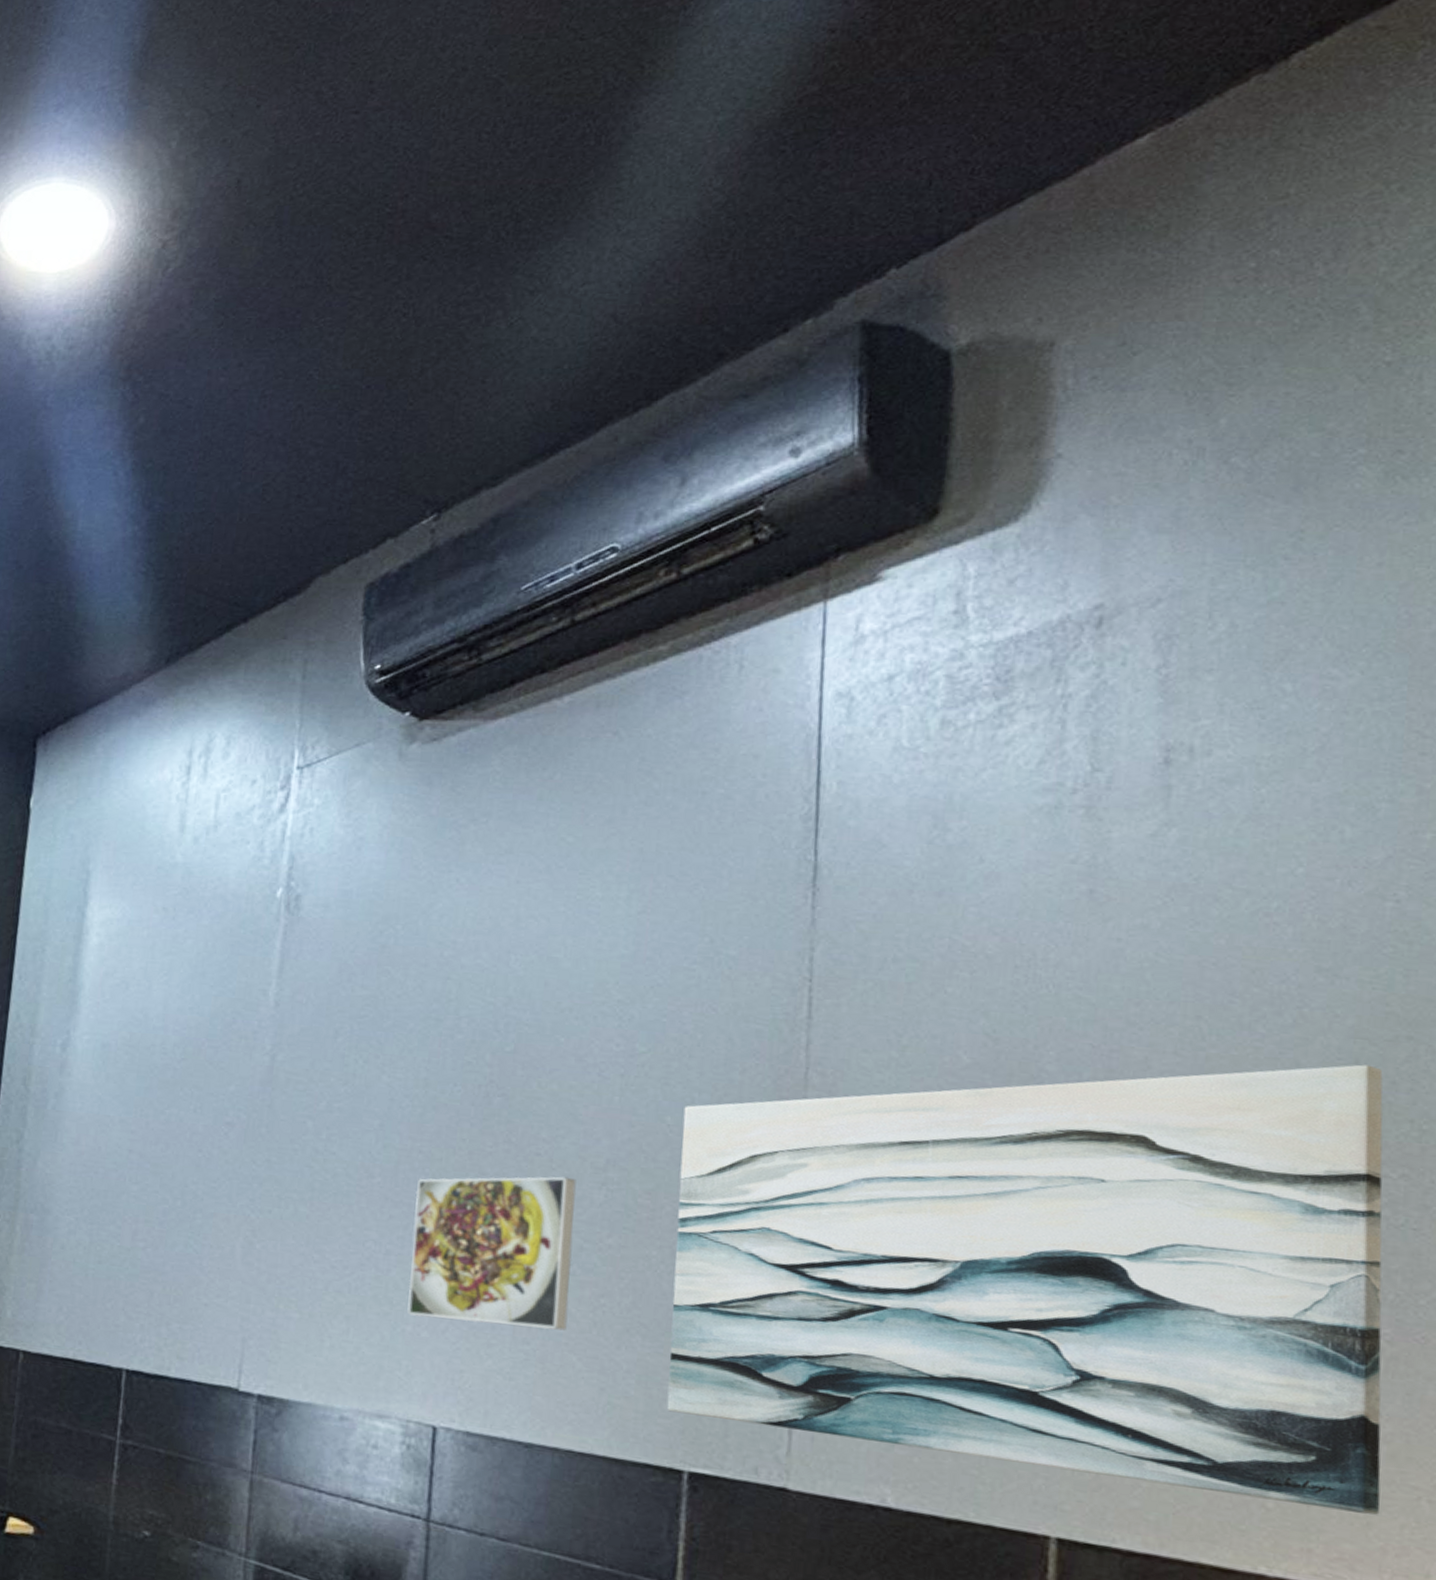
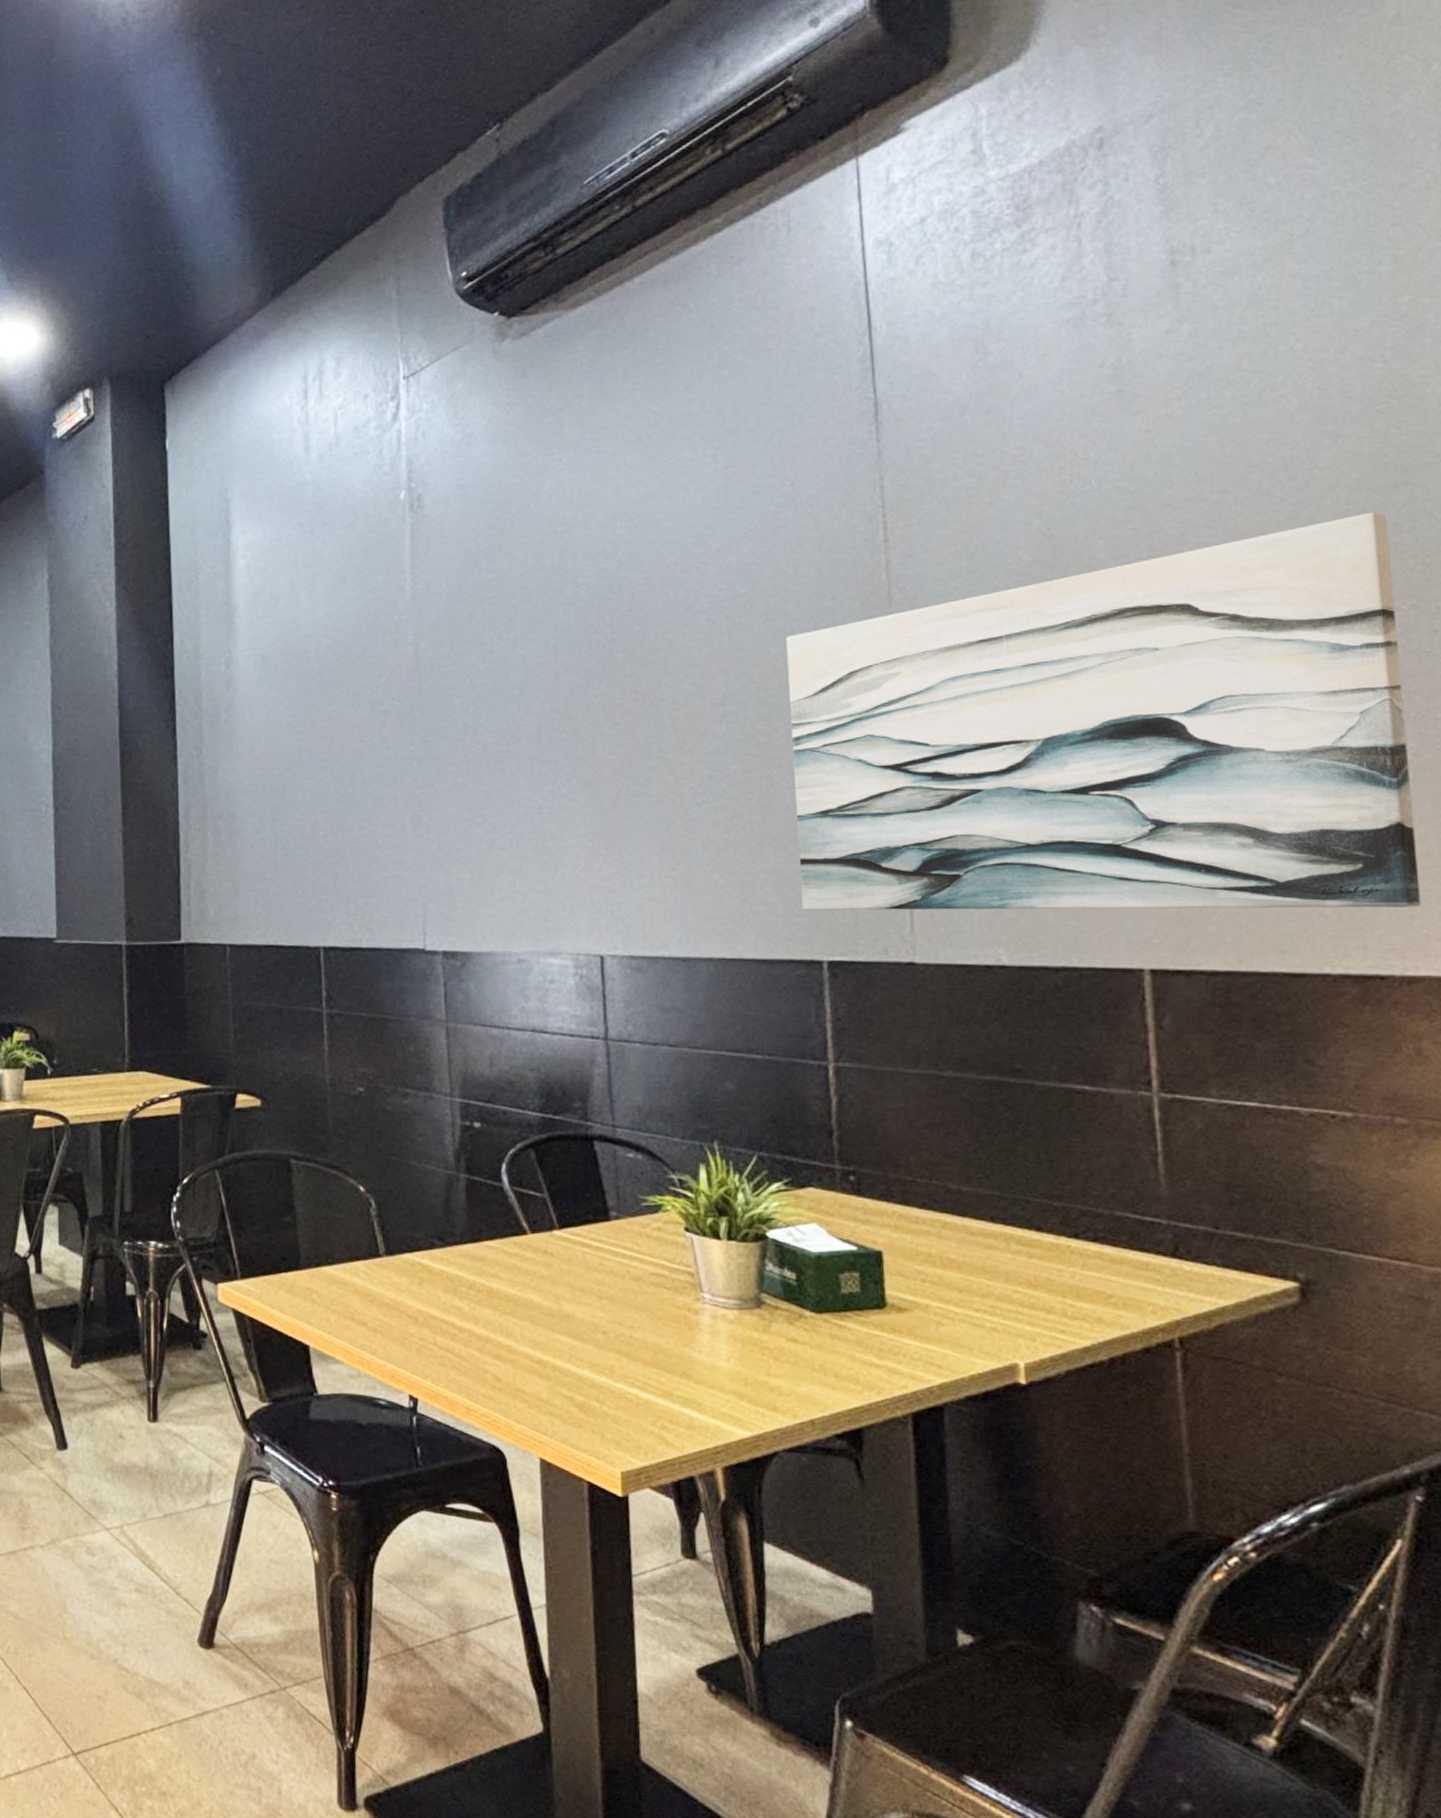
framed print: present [407,1176,577,1331] -> none [559,715,706,860]

